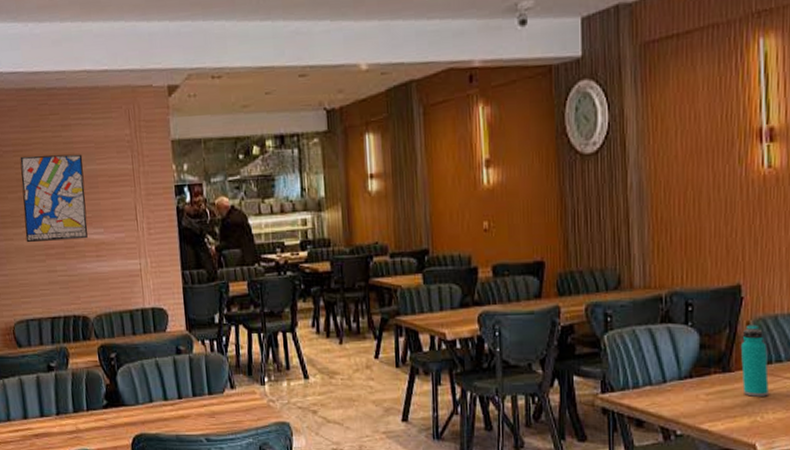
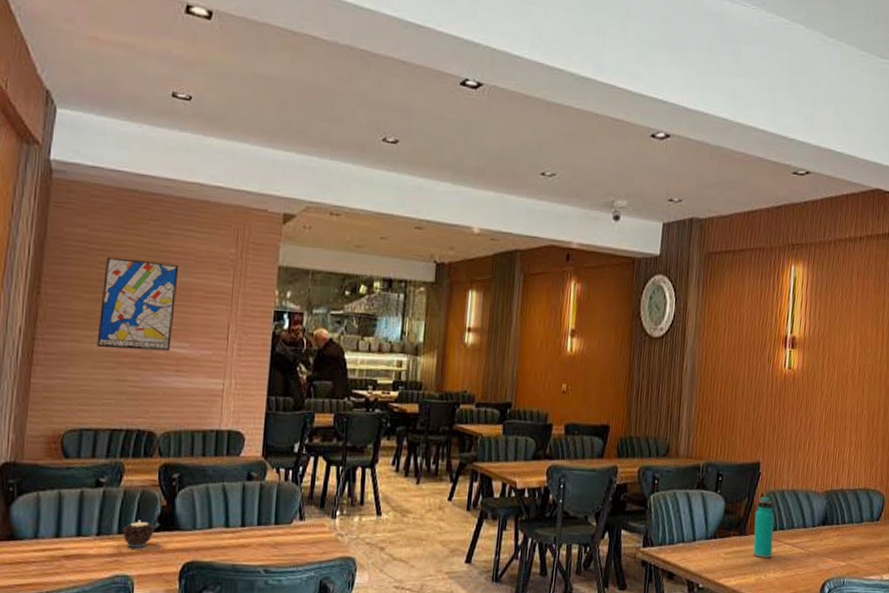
candle: none [77,398,104,424] -> present [122,519,155,548]

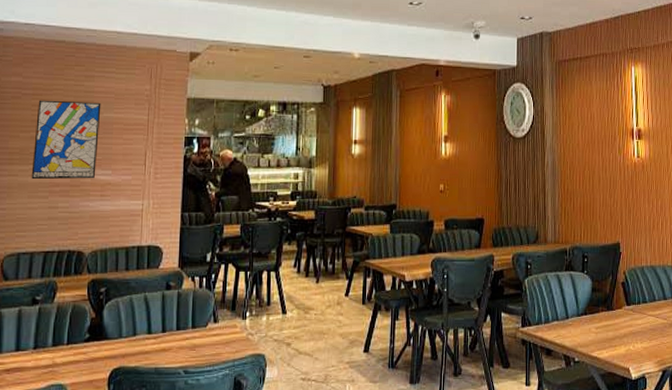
candle: present [122,519,155,548] -> none [57,332,86,358]
water bottle: present [753,496,774,558] -> none [620,273,638,330]

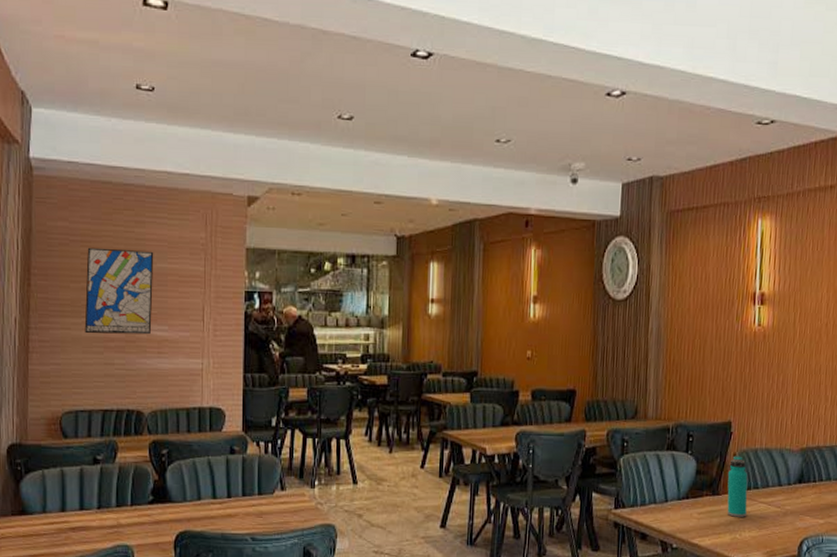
water bottle: none [620,273,638,330] -> present [727,456,748,517]

